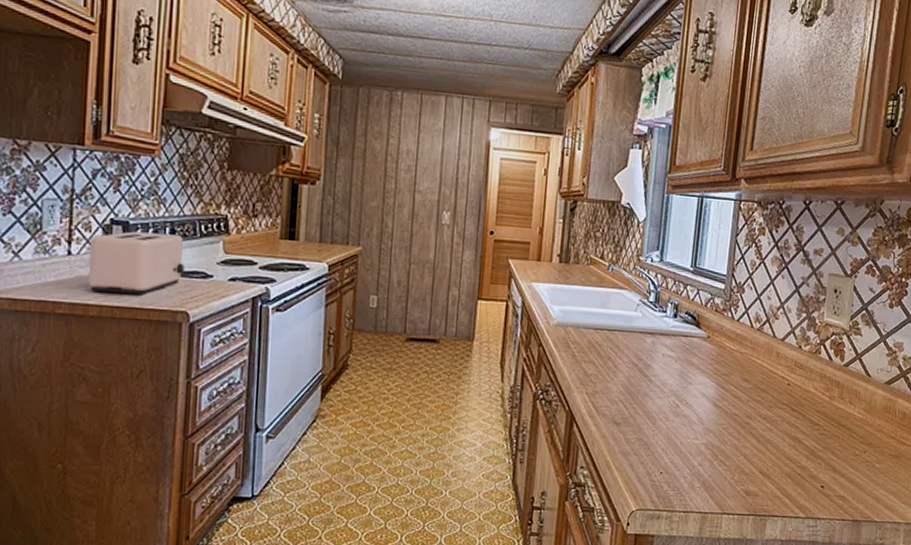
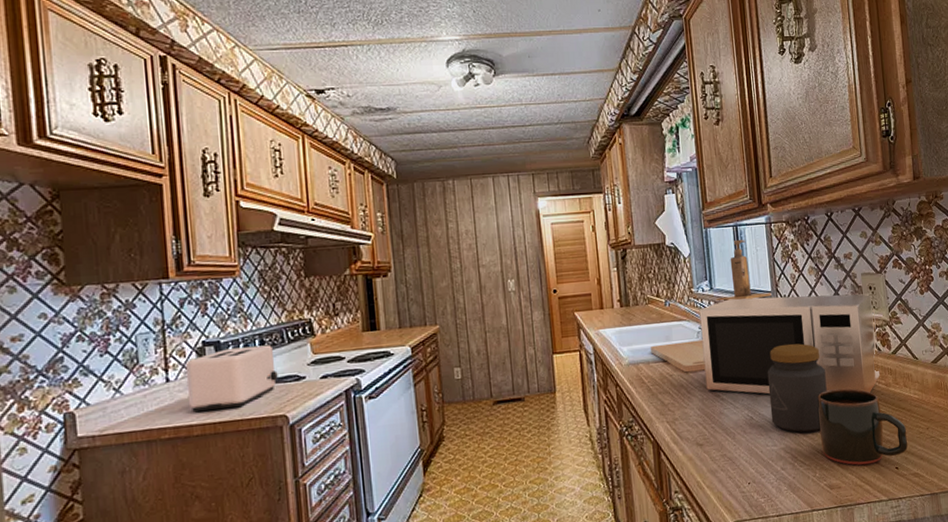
cutting board: none [582,310,642,347] -> present [650,339,706,373]
microwave: none [635,275,836,403] -> present [699,293,880,394]
soap dispenser: none [663,212,726,281] -> present [715,239,771,301]
jar: none [698,334,767,432] -> present [767,343,827,433]
mug: none [746,392,842,478] -> present [817,388,908,466]

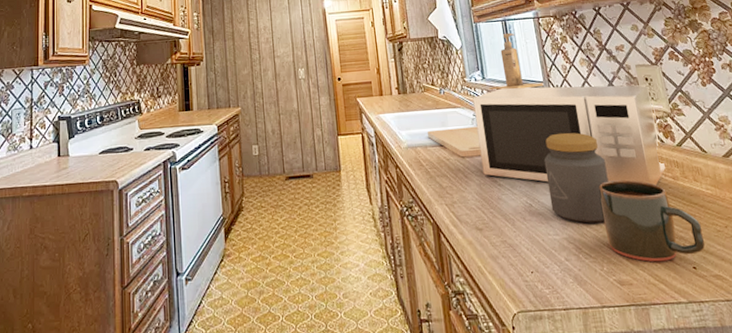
toaster: present [185,344,278,413] -> none [44,120,112,175]

